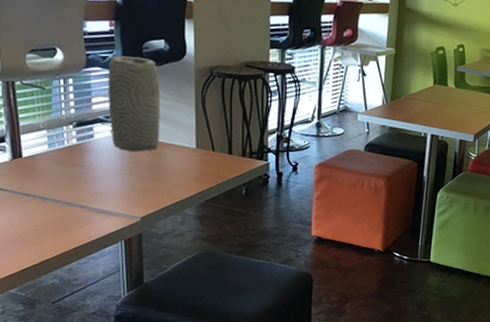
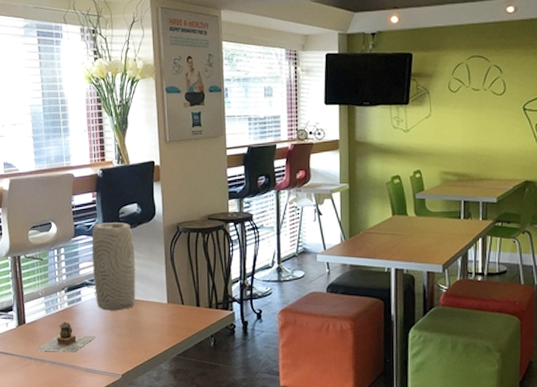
teapot: none [36,158,110,192] -> present [36,322,95,352]

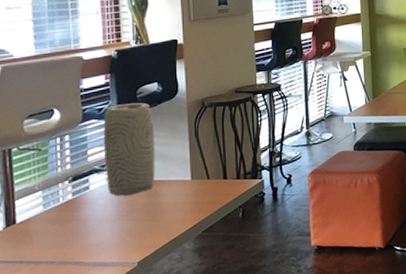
teapot: present [36,322,95,352] -> none [29,214,106,252]

